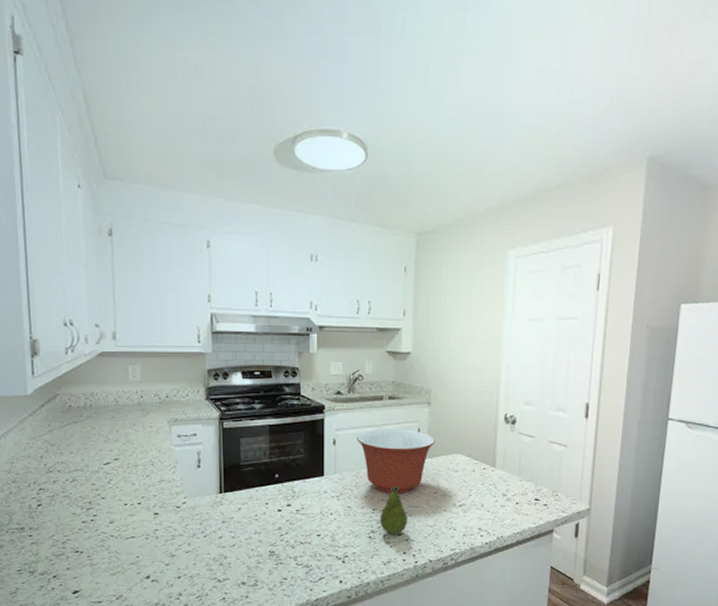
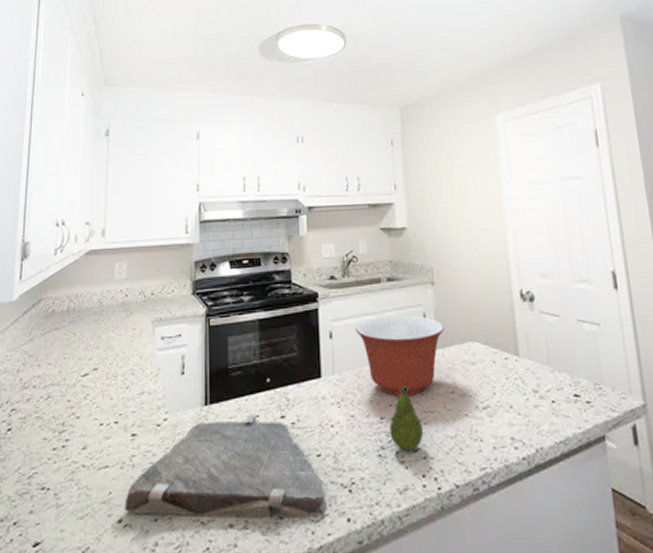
cutting board: none [151,502,323,580] -> present [124,414,327,519]

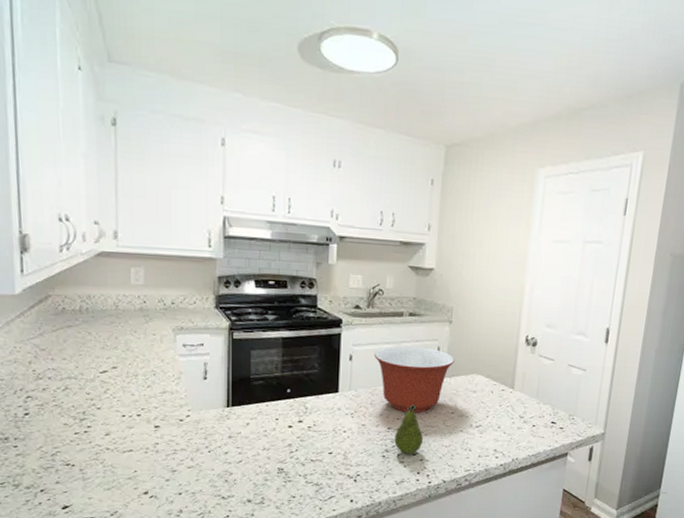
cutting board: present [124,414,327,519] -> none [149,417,334,498]

